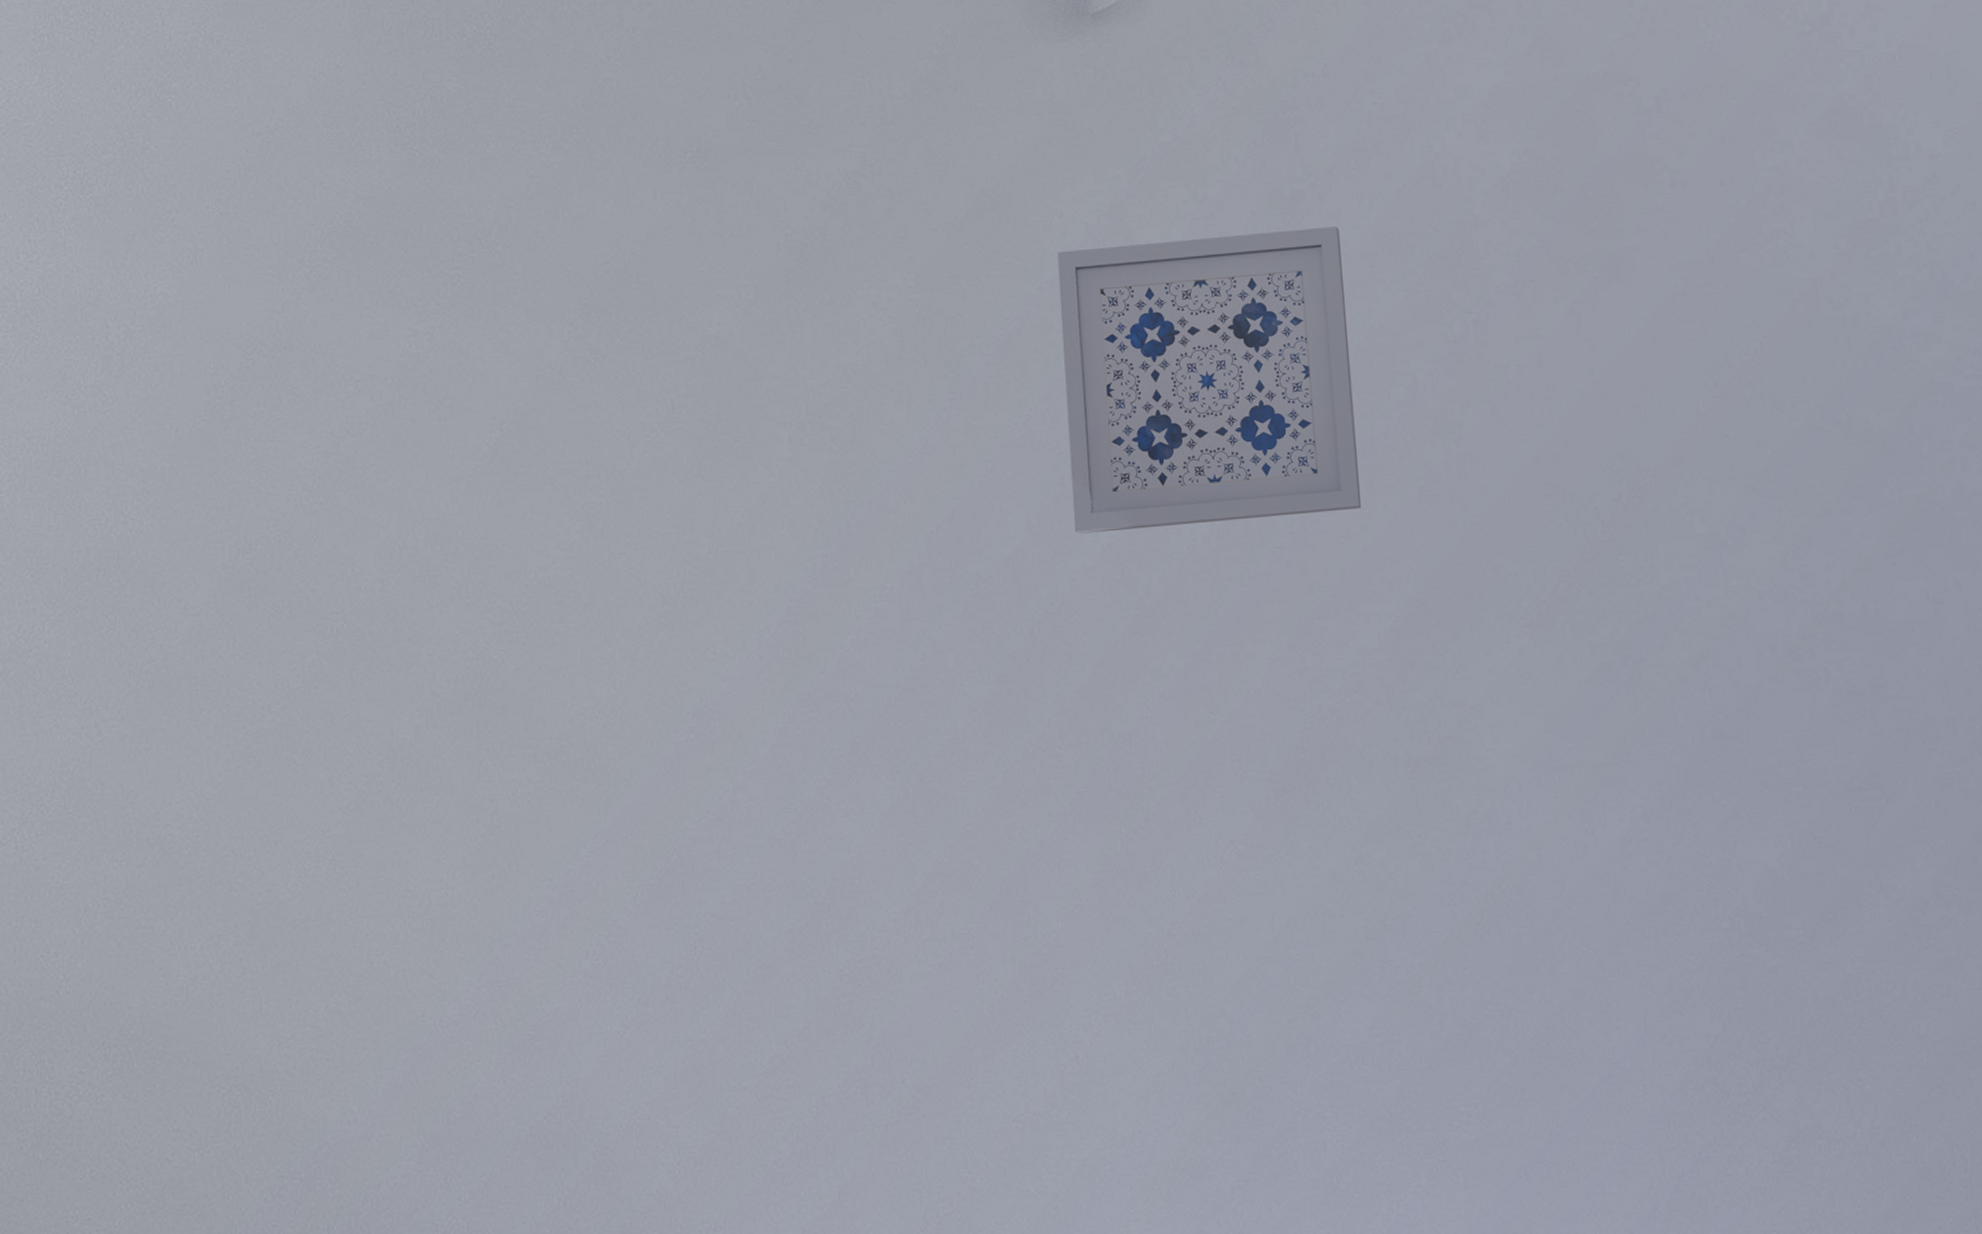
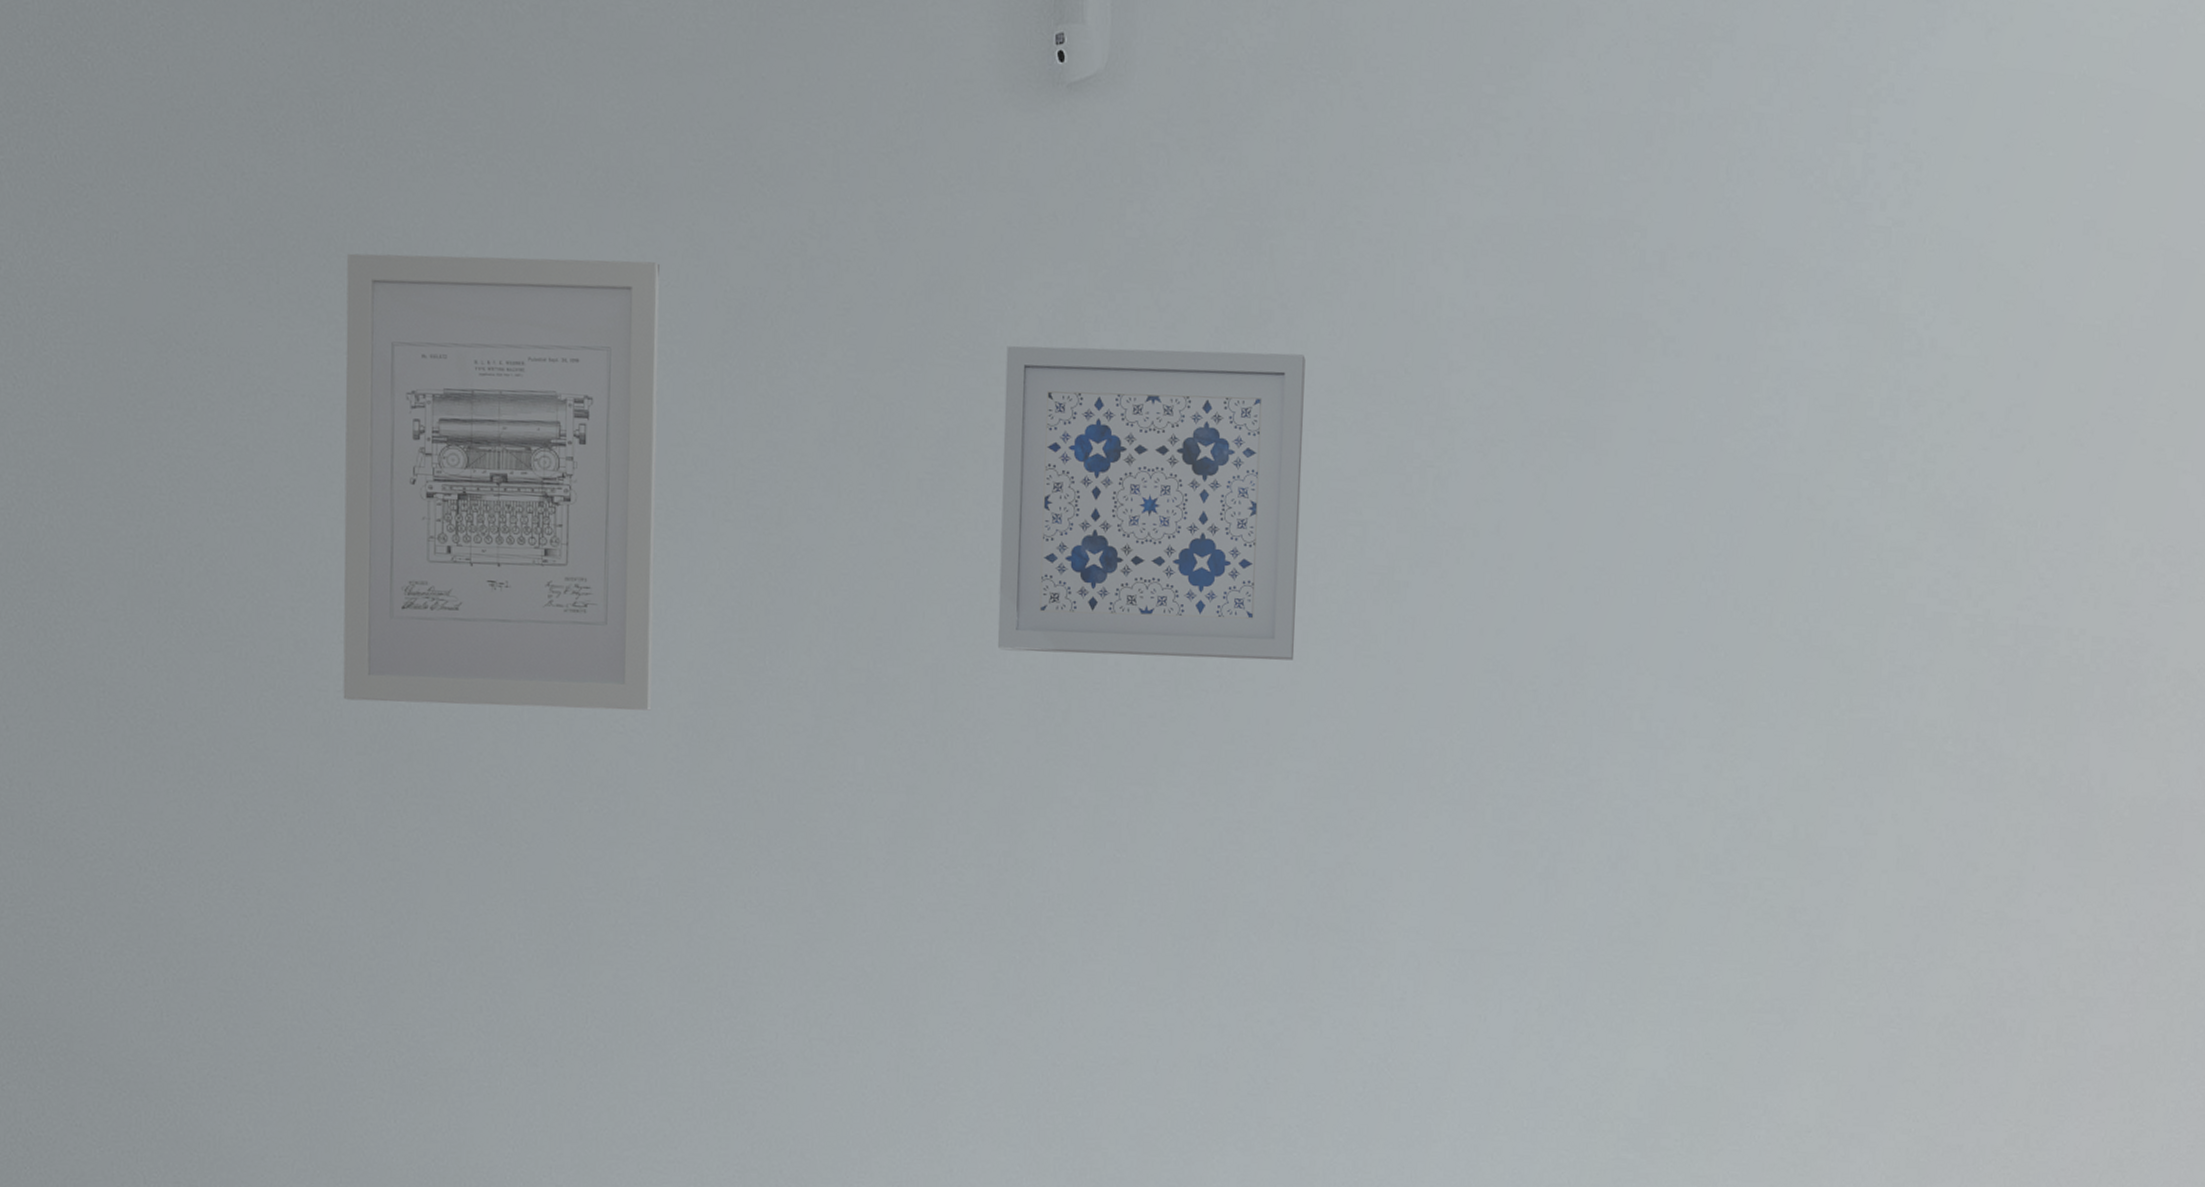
wall art: none [424,216,742,662] -> present [343,253,660,711]

